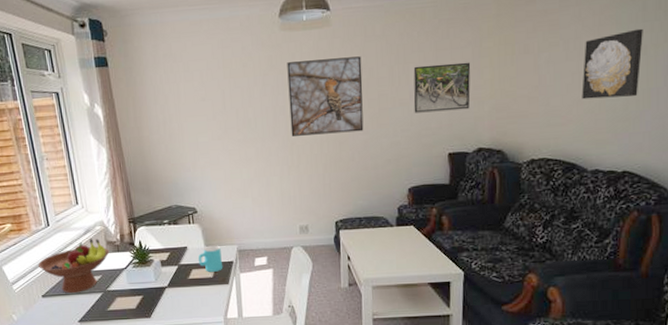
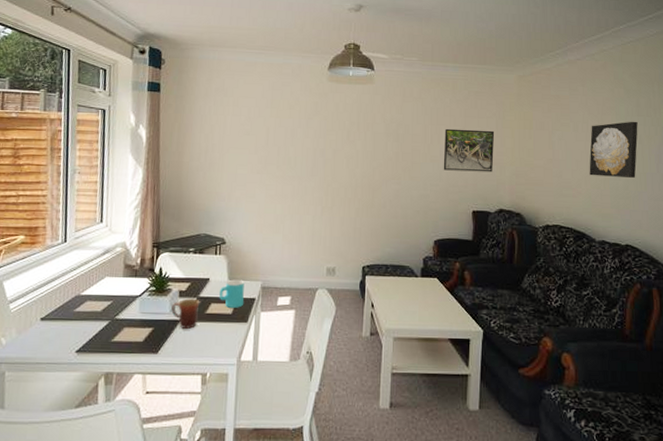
fruit bowl: present [38,238,110,293] -> none [44,260,126,318]
mug: none [156,266,182,294] -> present [171,298,200,329]
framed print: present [287,56,364,136] -> none [328,110,399,181]

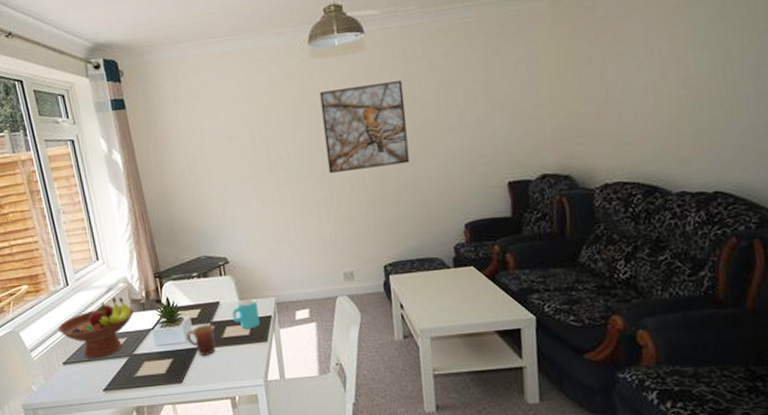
fruit bowl: none [44,260,126,318] -> present [58,297,135,359]
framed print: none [328,110,399,181] -> present [319,80,410,173]
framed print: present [443,128,495,173] -> none [461,79,529,140]
wall art: present [589,121,638,178] -> none [656,29,725,113]

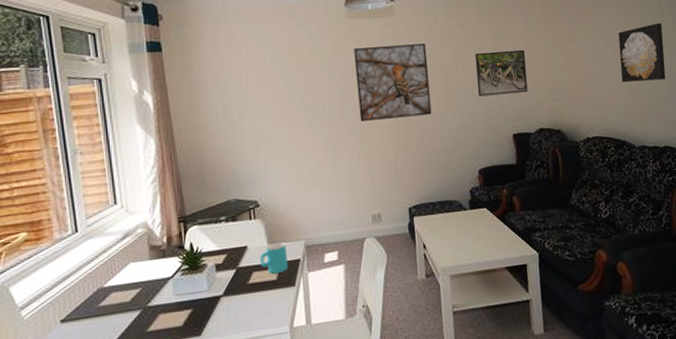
fruit bowl: present [58,297,135,359] -> none [59,243,153,314]
mug: present [186,324,216,356] -> none [209,270,240,304]
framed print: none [461,79,529,140] -> present [474,49,528,97]
wall art: none [656,29,725,113] -> present [618,22,666,83]

